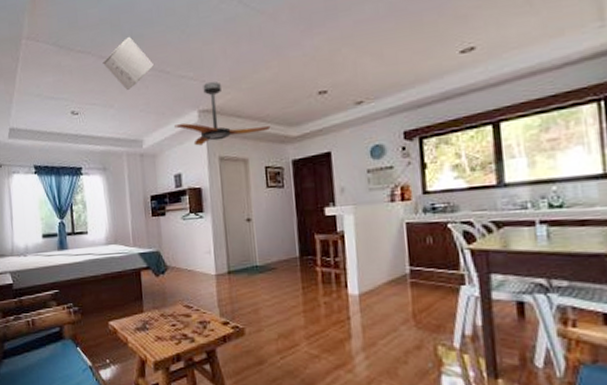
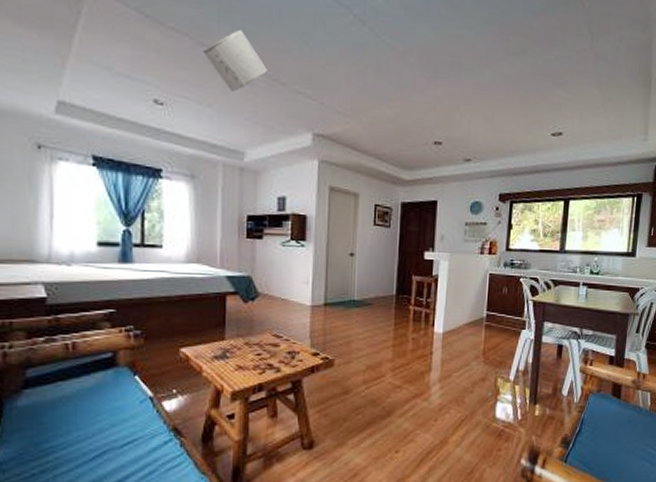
ceiling fan: present [175,81,271,146] -> none [284,105,385,171]

